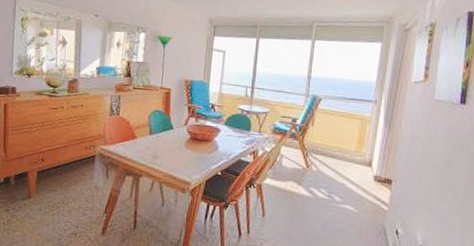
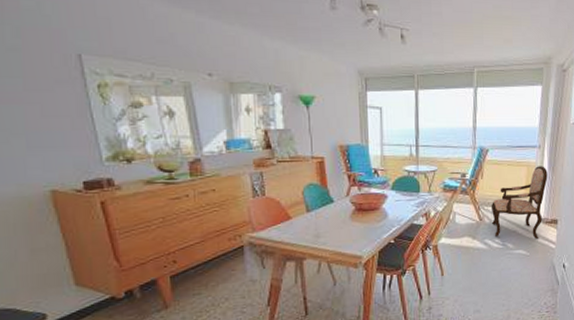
armchair: none [319,121,383,198] -> present [491,166,548,240]

